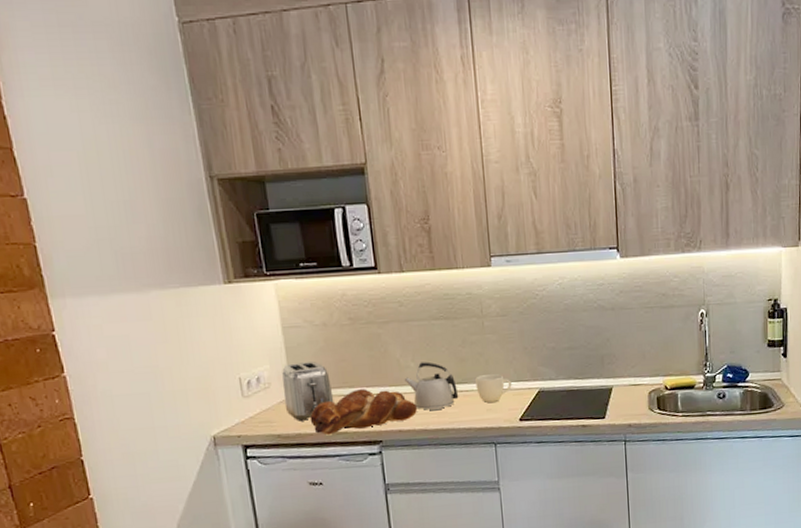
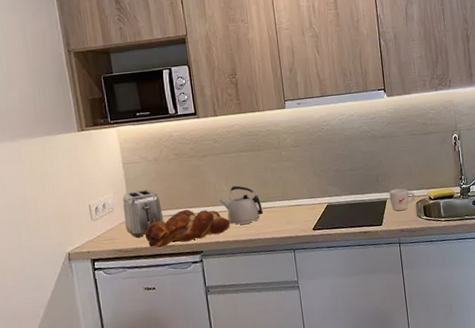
cup: present [475,374,512,403] -> none [276,193,306,217]
mug: none [615,374,648,402] -> present [389,188,416,211]

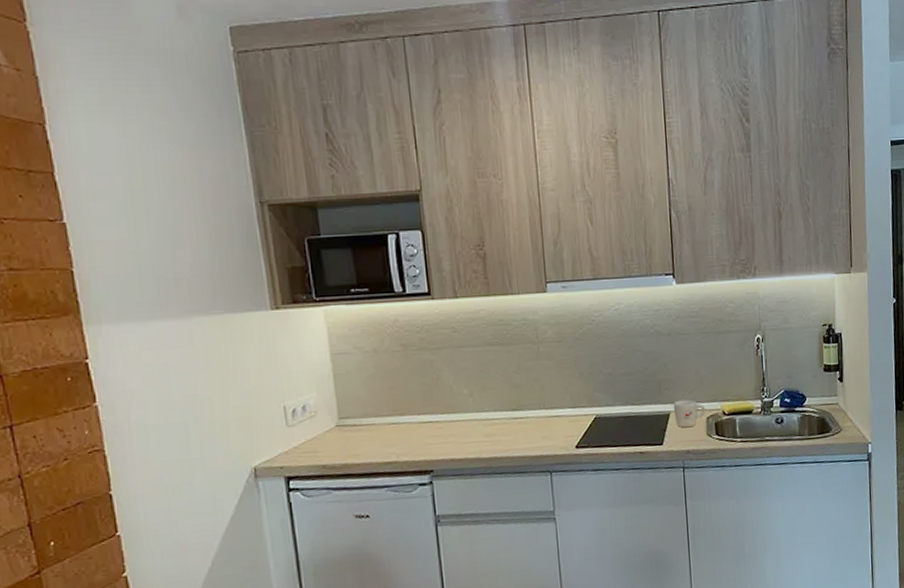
toaster: present [123,189,164,238] -> none [329,389,384,451]
bread loaf: present [145,209,230,249] -> none [357,417,470,466]
kettle: present [219,185,264,225] -> none [457,388,514,439]

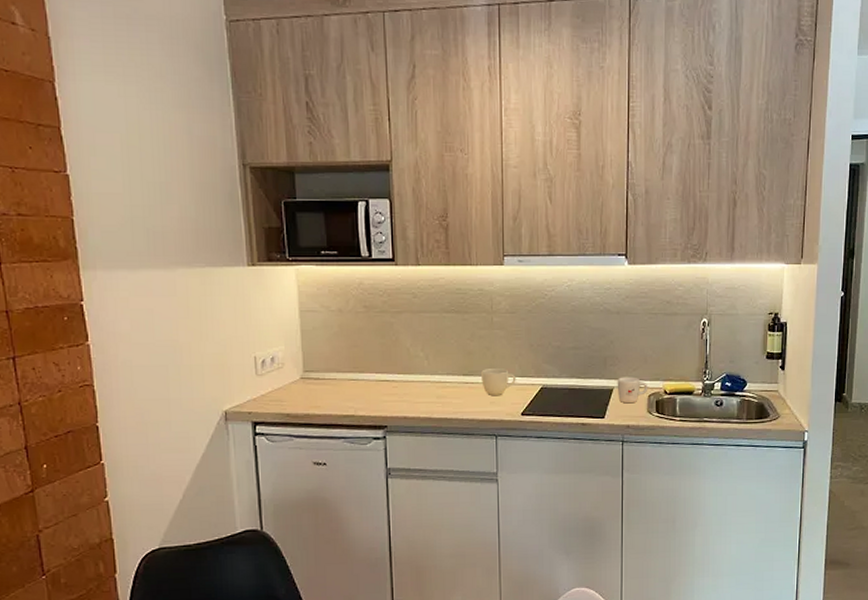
cup: none [530,400,568,431] -> present [481,368,516,396]

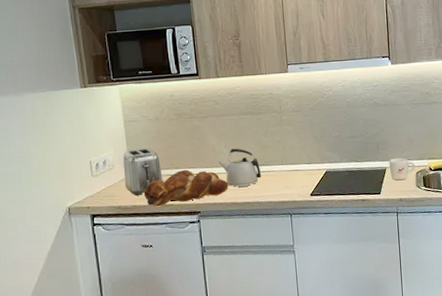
toaster: none [295,346,344,402] -> present [123,148,163,196]
bread loaf: none [319,375,423,418] -> present [143,170,228,207]
kettle: none [412,352,464,400] -> present [218,148,262,188]
cup: present [481,368,516,396] -> none [275,158,304,182]

